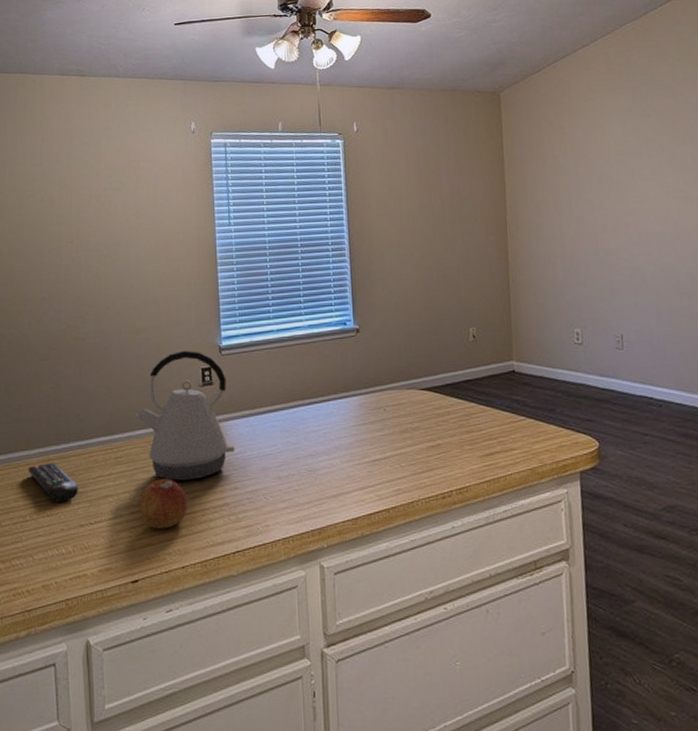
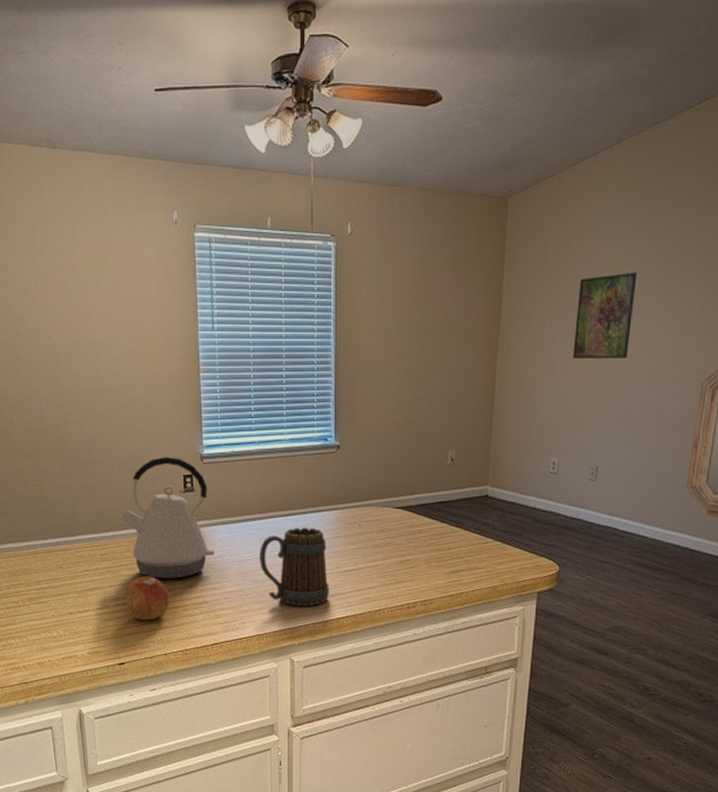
remote control: present [28,461,78,502] -> none [18,554,67,591]
mug: none [282,415,358,504] -> present [260,527,329,607]
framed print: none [577,148,635,232] -> present [572,271,637,360]

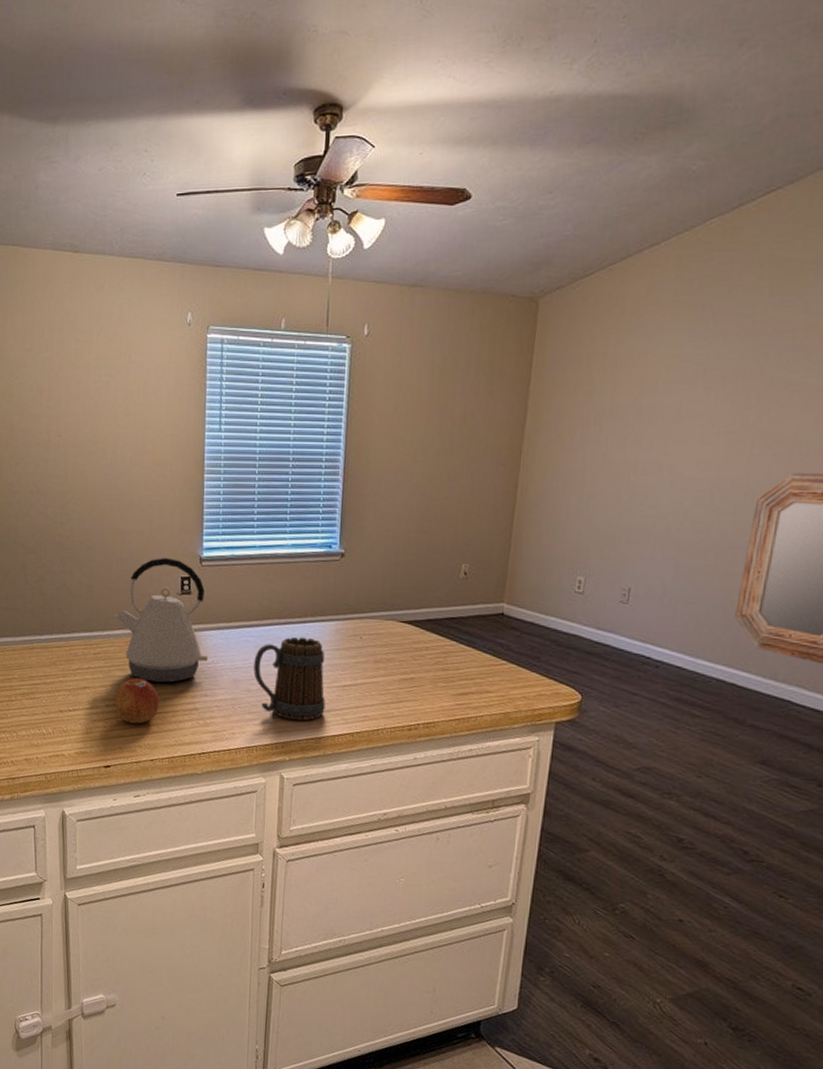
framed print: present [572,271,637,360] -> none [605,377,684,471]

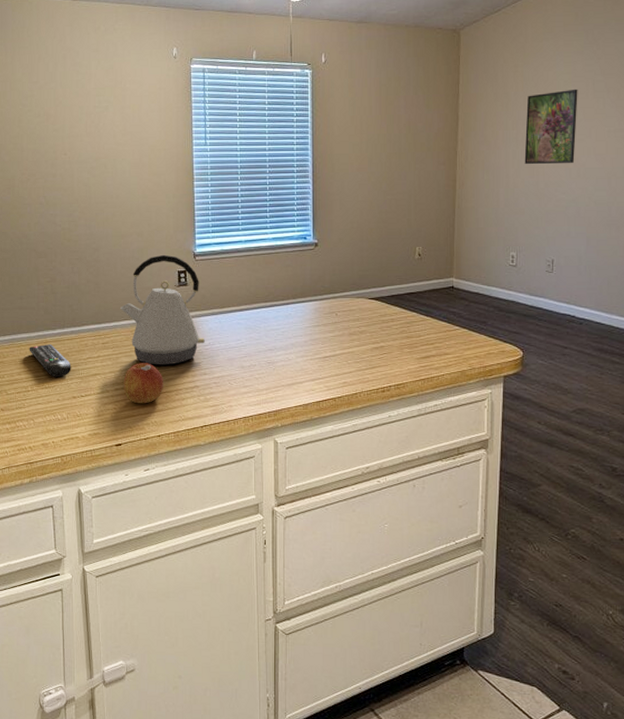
remote control: none [13,650,59,688] -> present [29,343,71,377]
mug: present [253,636,326,721] -> none [246,317,310,391]
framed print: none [605,377,684,471] -> present [524,89,578,165]

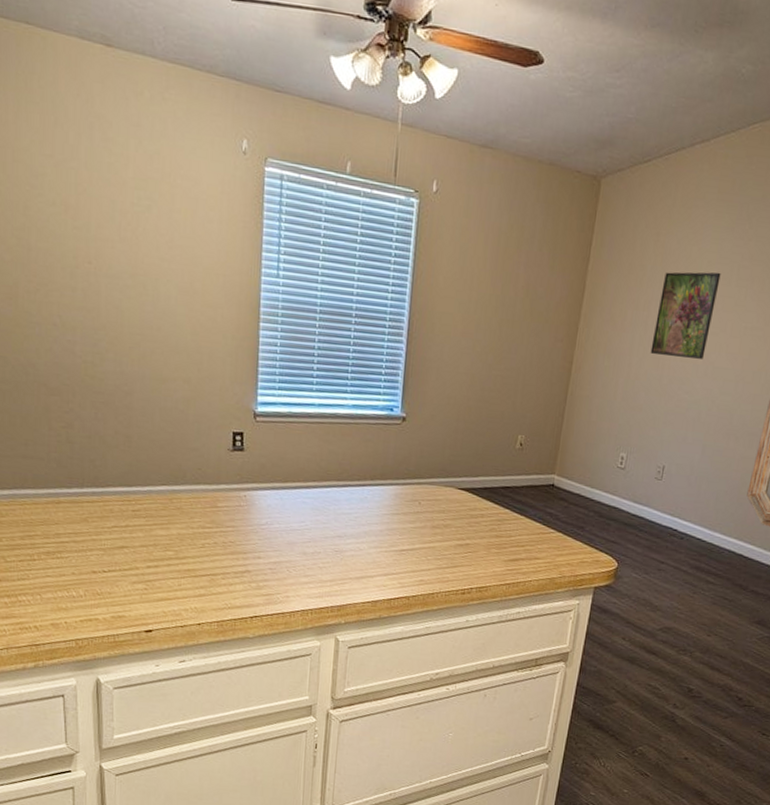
remote control: present [29,343,71,377] -> none [35,504,91,547]
kettle: present [120,254,205,365] -> none [157,409,261,544]
apple: present [123,363,163,404] -> none [157,538,208,587]

